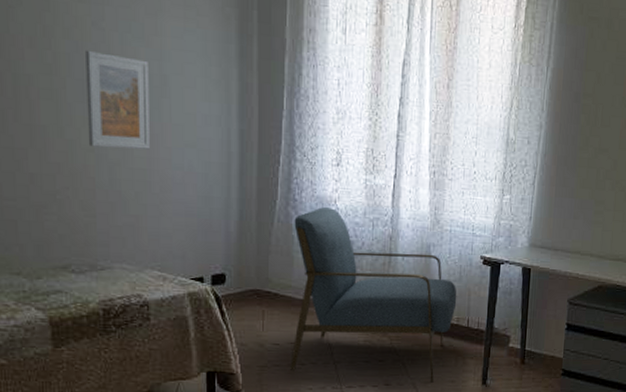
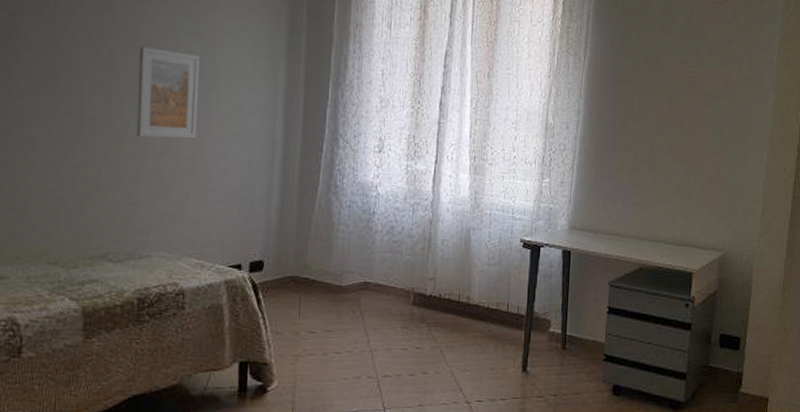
chair: present [290,207,457,383] -> none [325,193,497,370]

